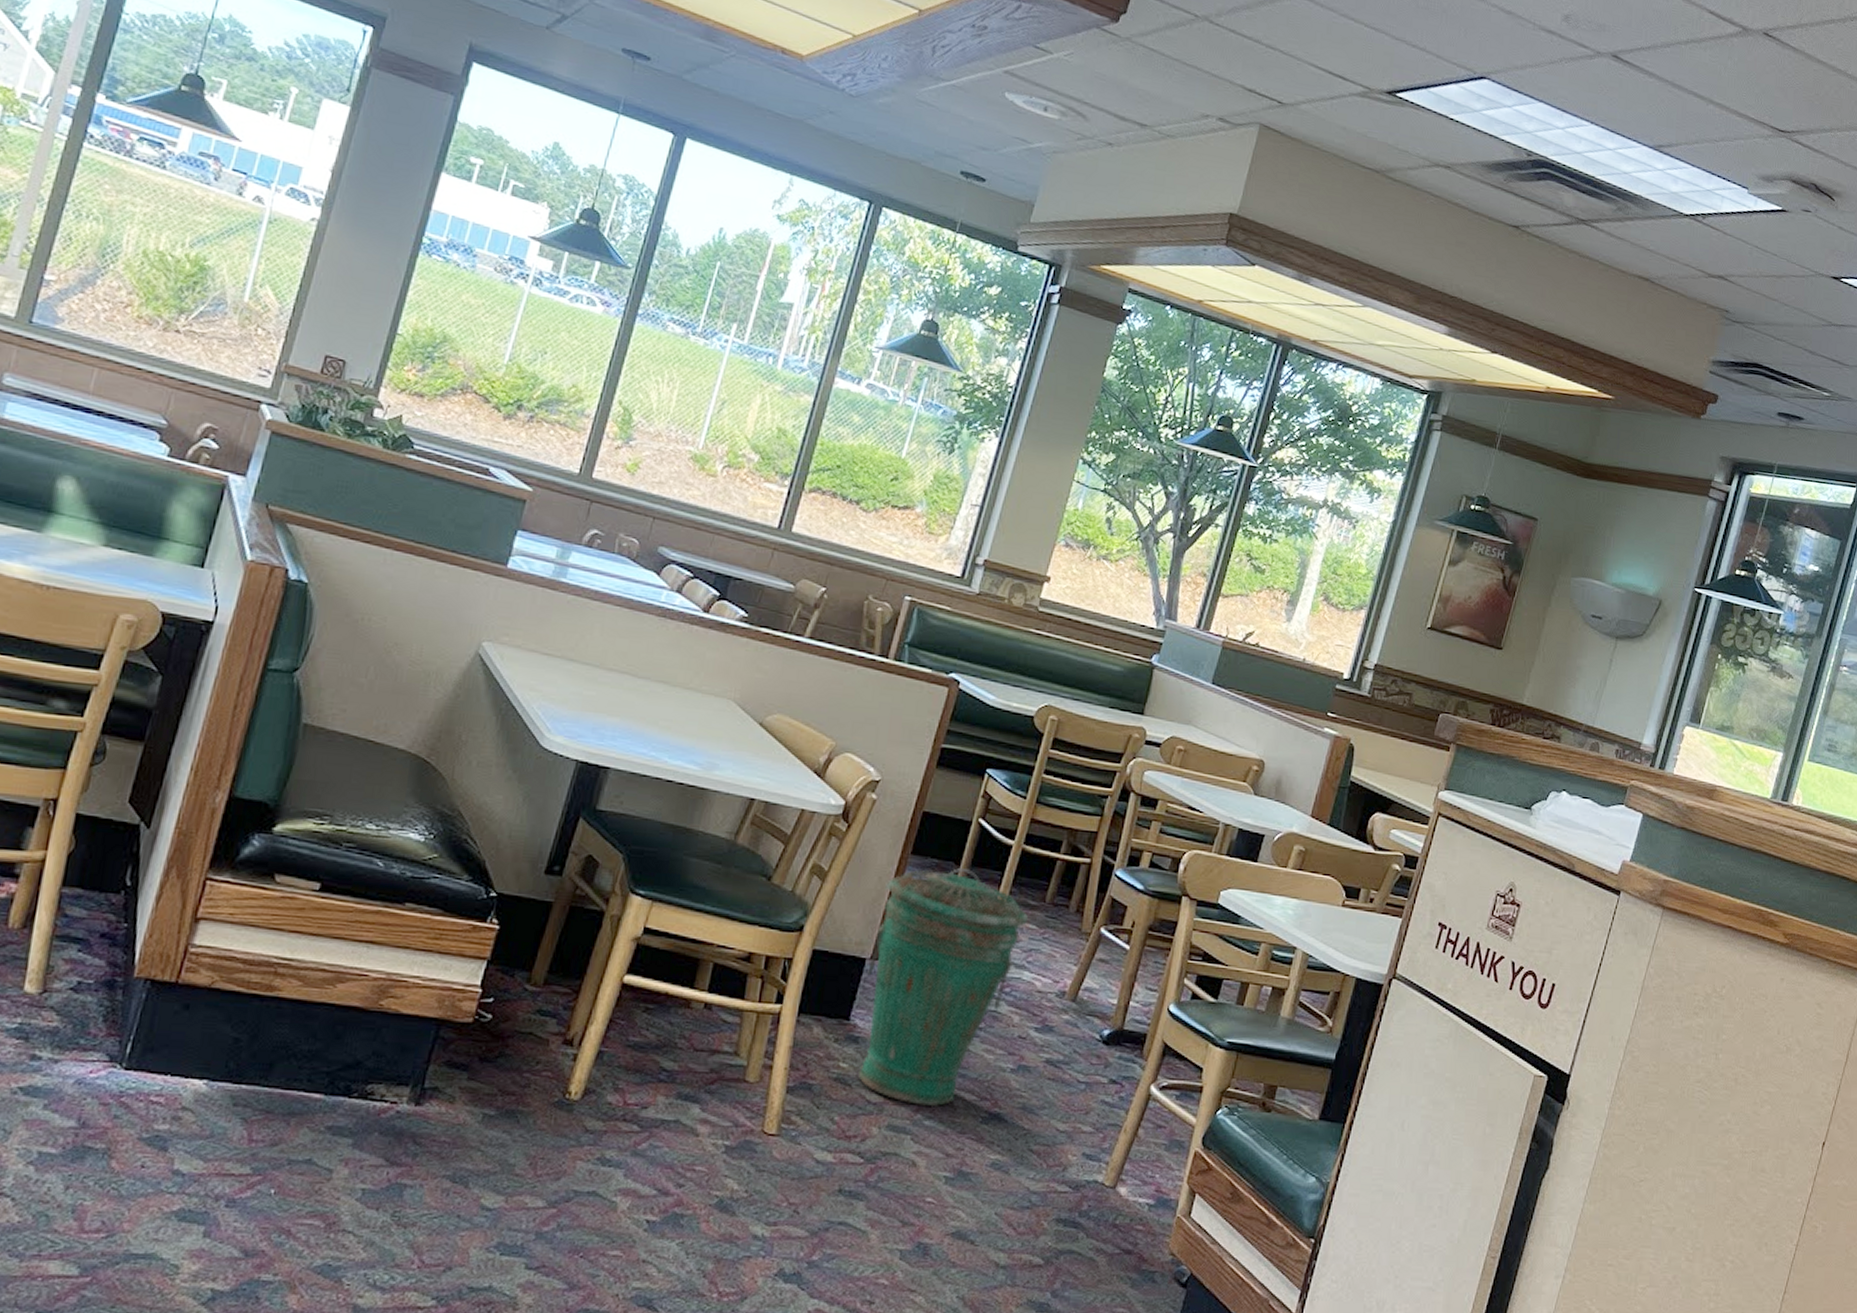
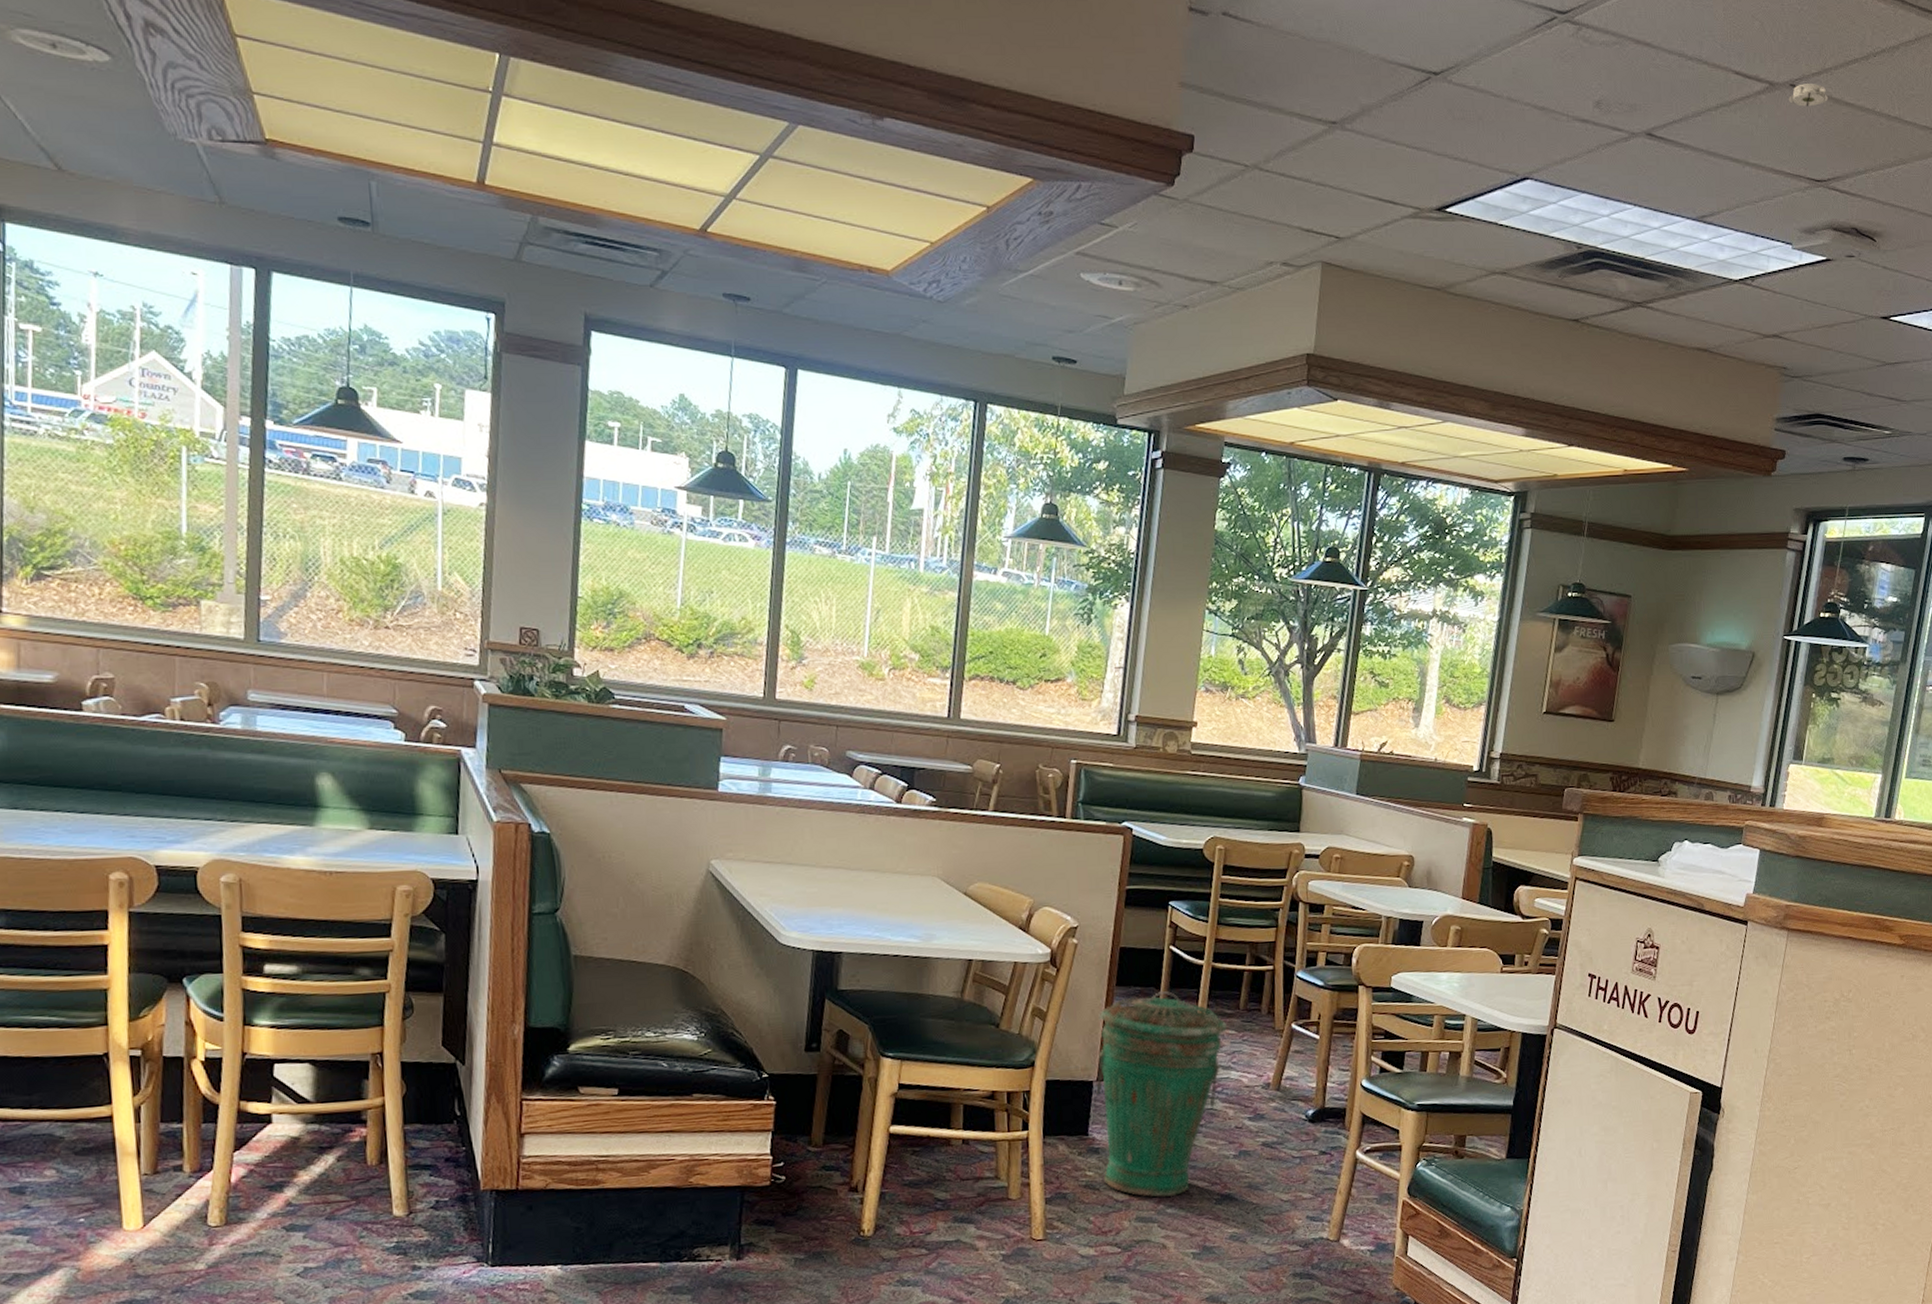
smoke detector: none [1757,34,1801,58] -> present [1786,84,1829,107]

